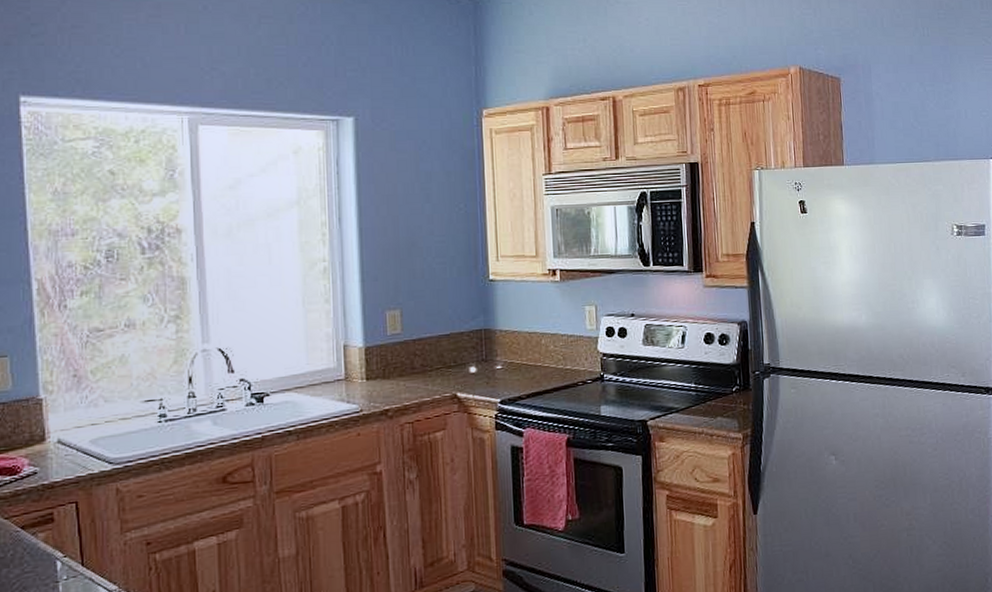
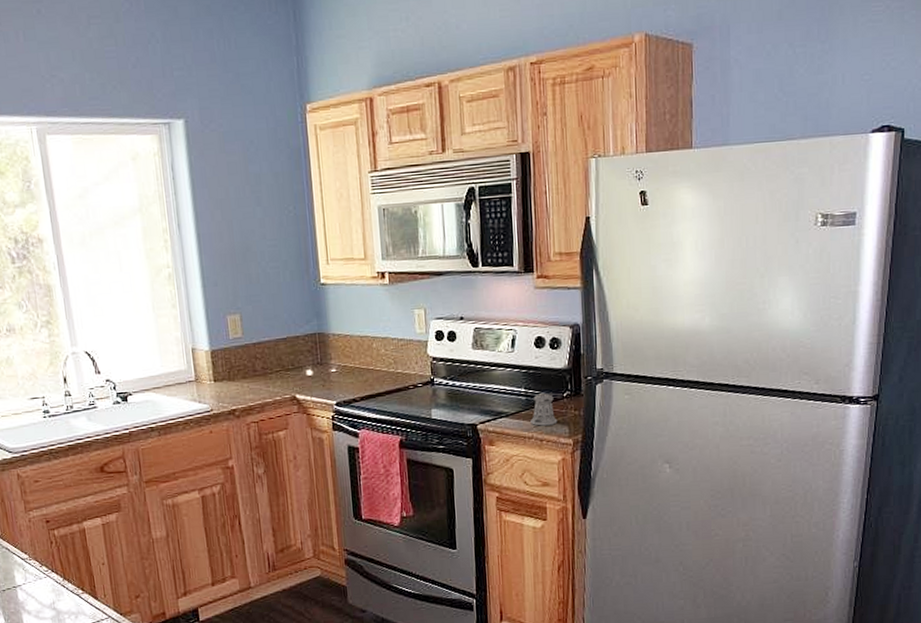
pepper shaker: none [700,388,727,421] -> present [530,393,558,426]

